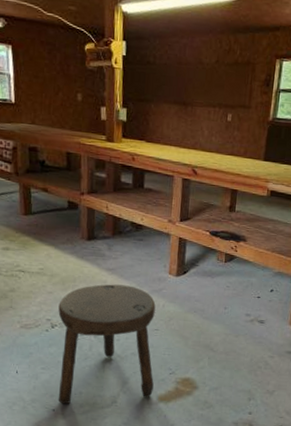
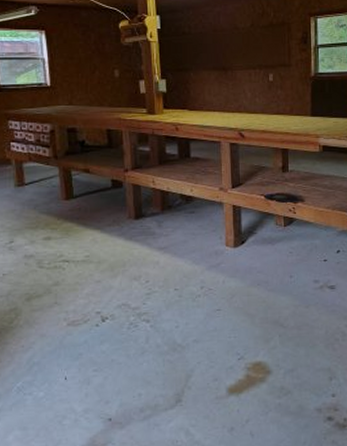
stool: present [58,284,156,404] -> none [108,263,222,411]

